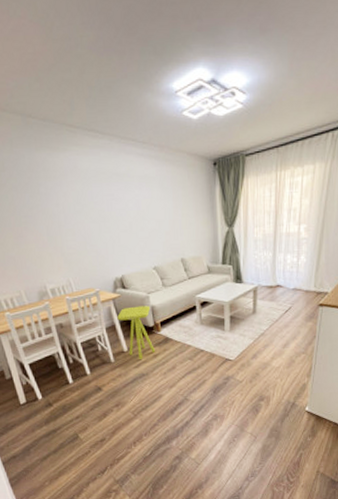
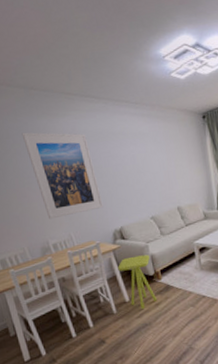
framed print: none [18,166,105,263] -> present [21,132,104,220]

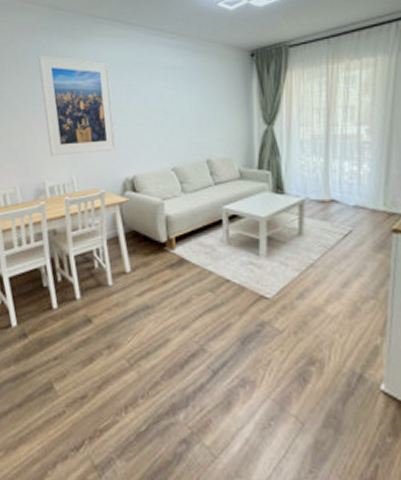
side table: present [118,254,158,309] -> none [122,214,167,285]

